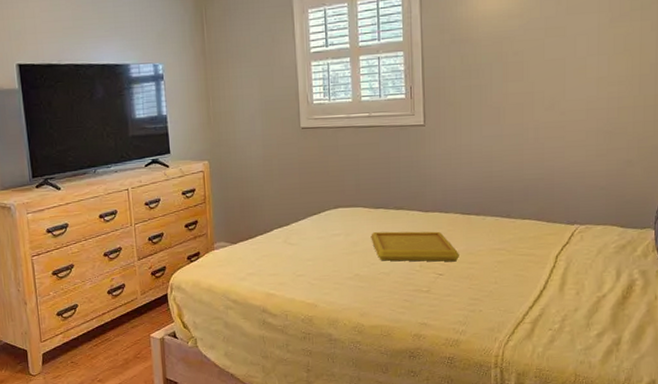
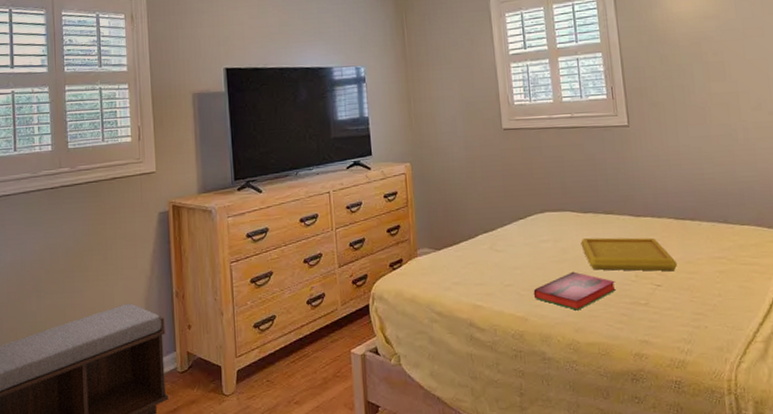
hardback book: none [323,262,401,297] -> present [533,271,616,310]

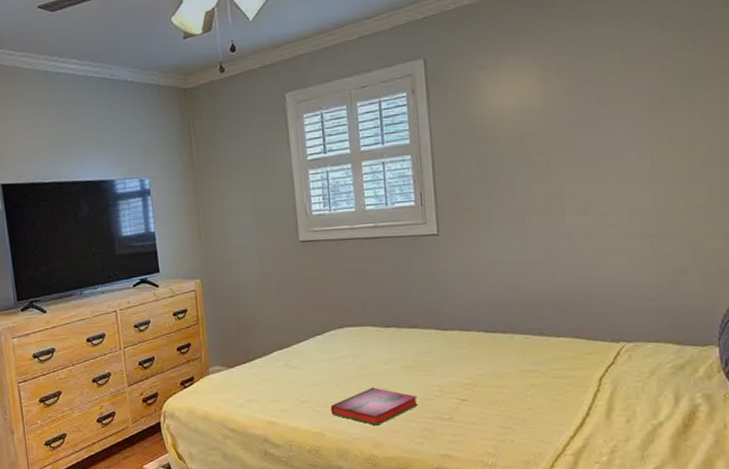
serving tray: present [581,237,677,272] -> none [382,351,485,386]

